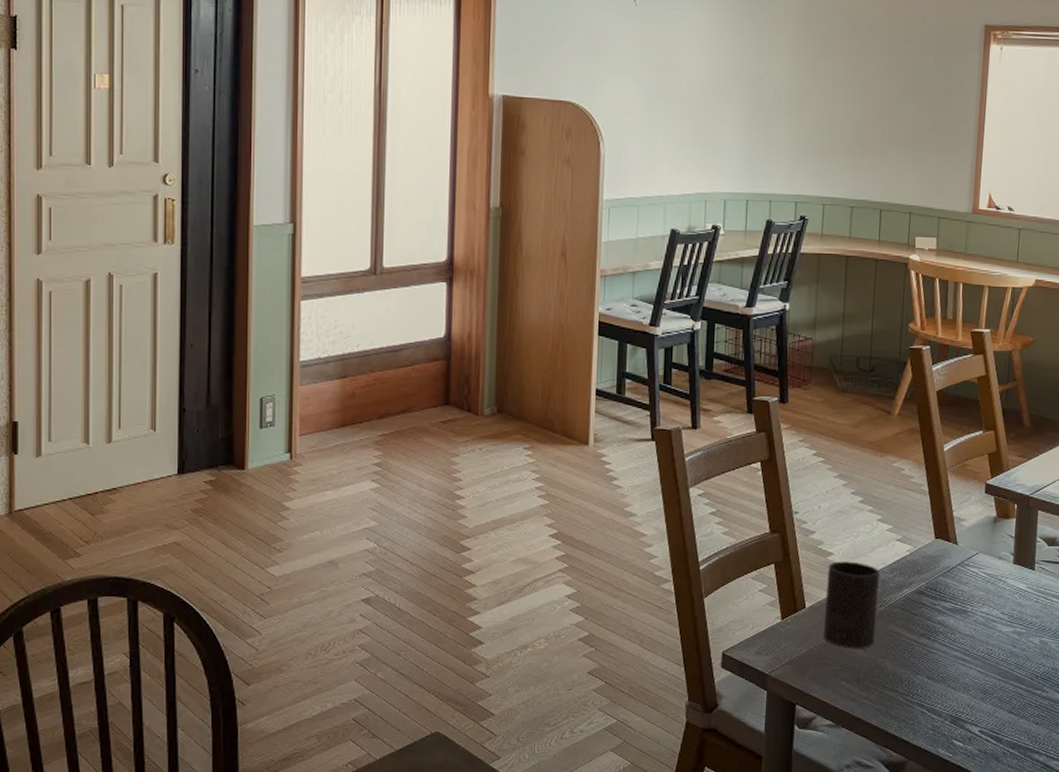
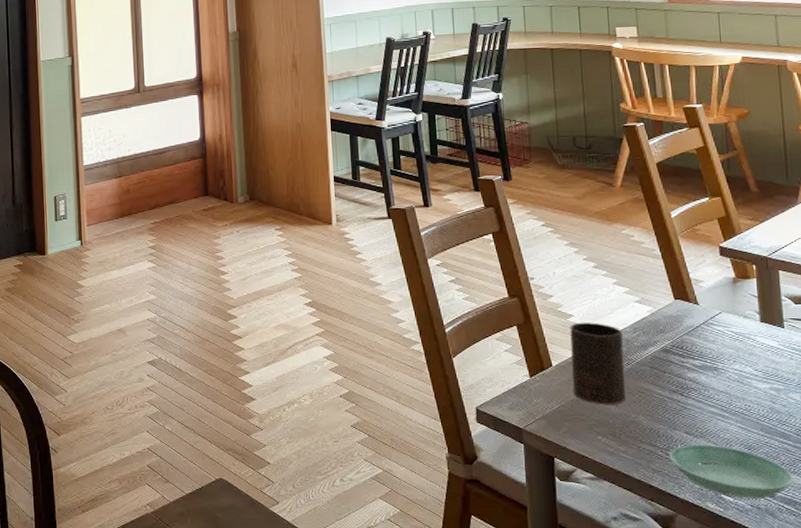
saucer: none [908,689,1021,744] -> present [669,444,793,499]

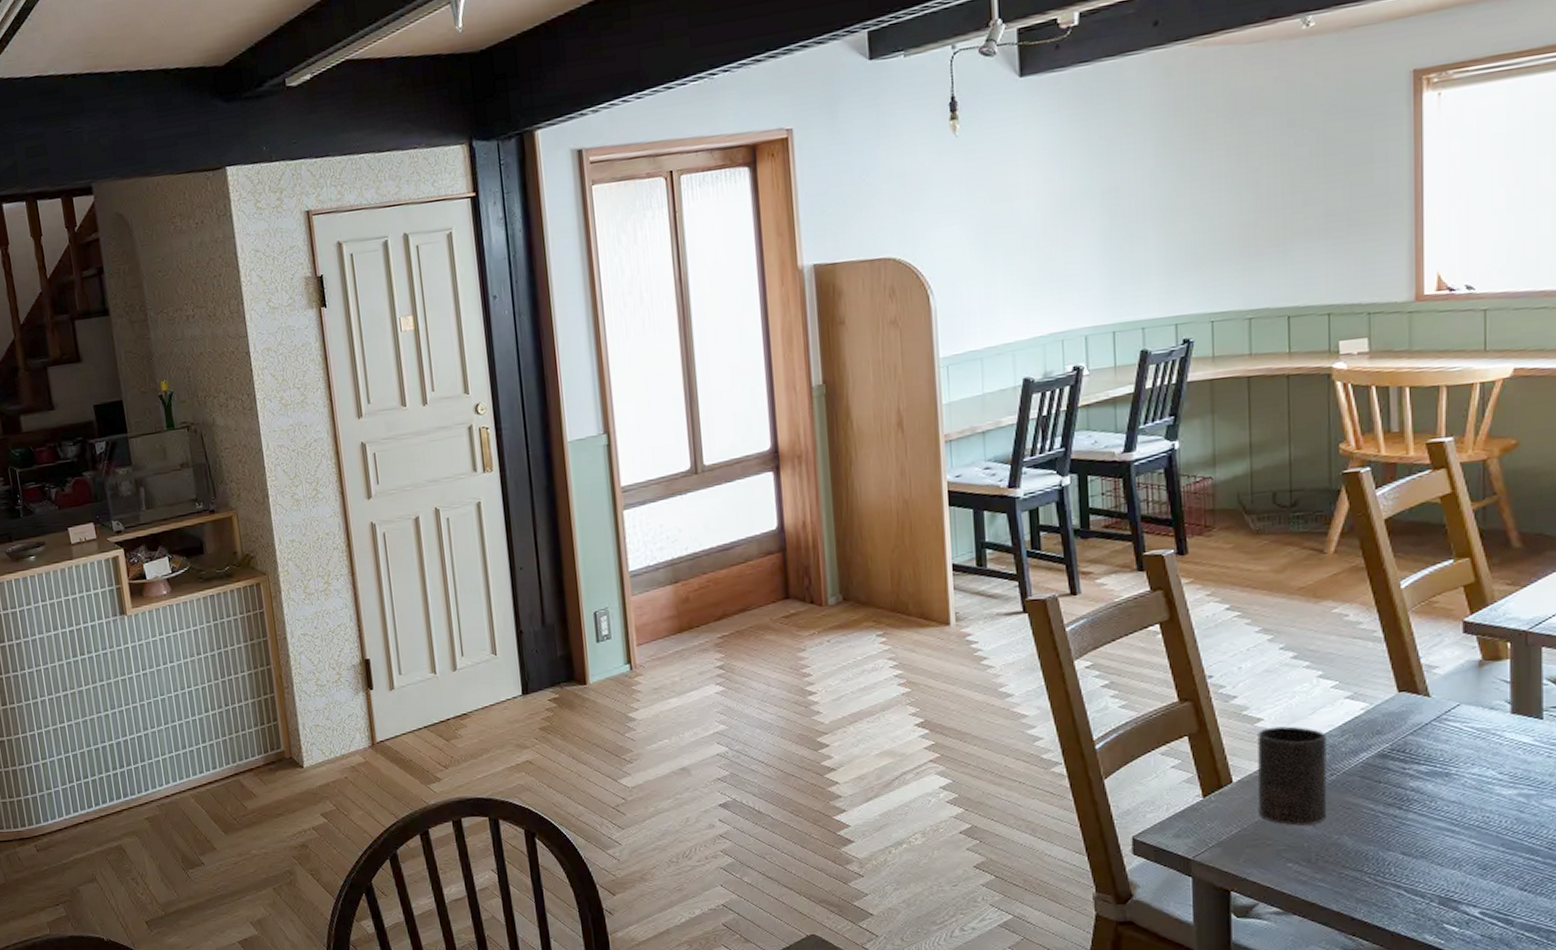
saucer: present [669,444,793,499] -> none [1379,866,1539,928]

